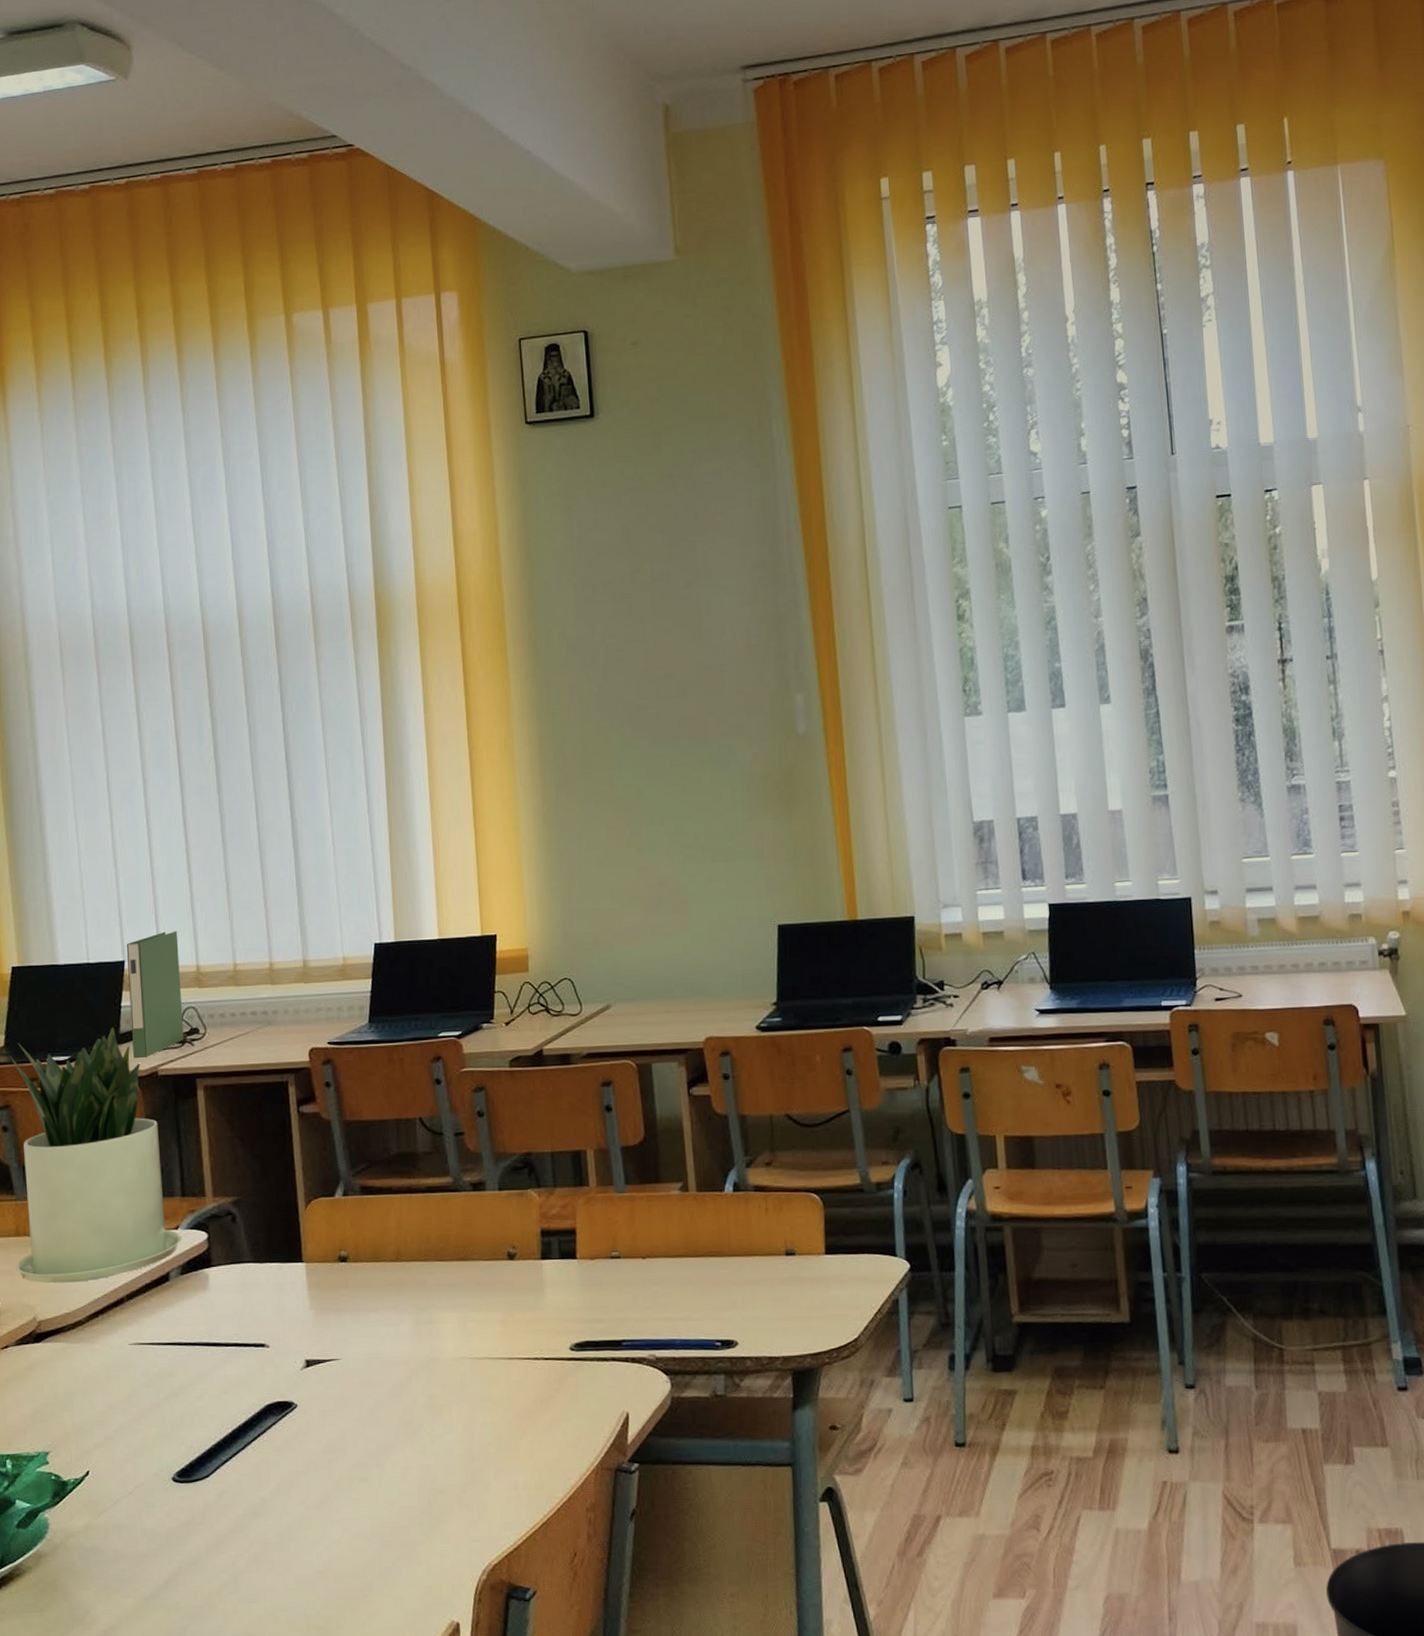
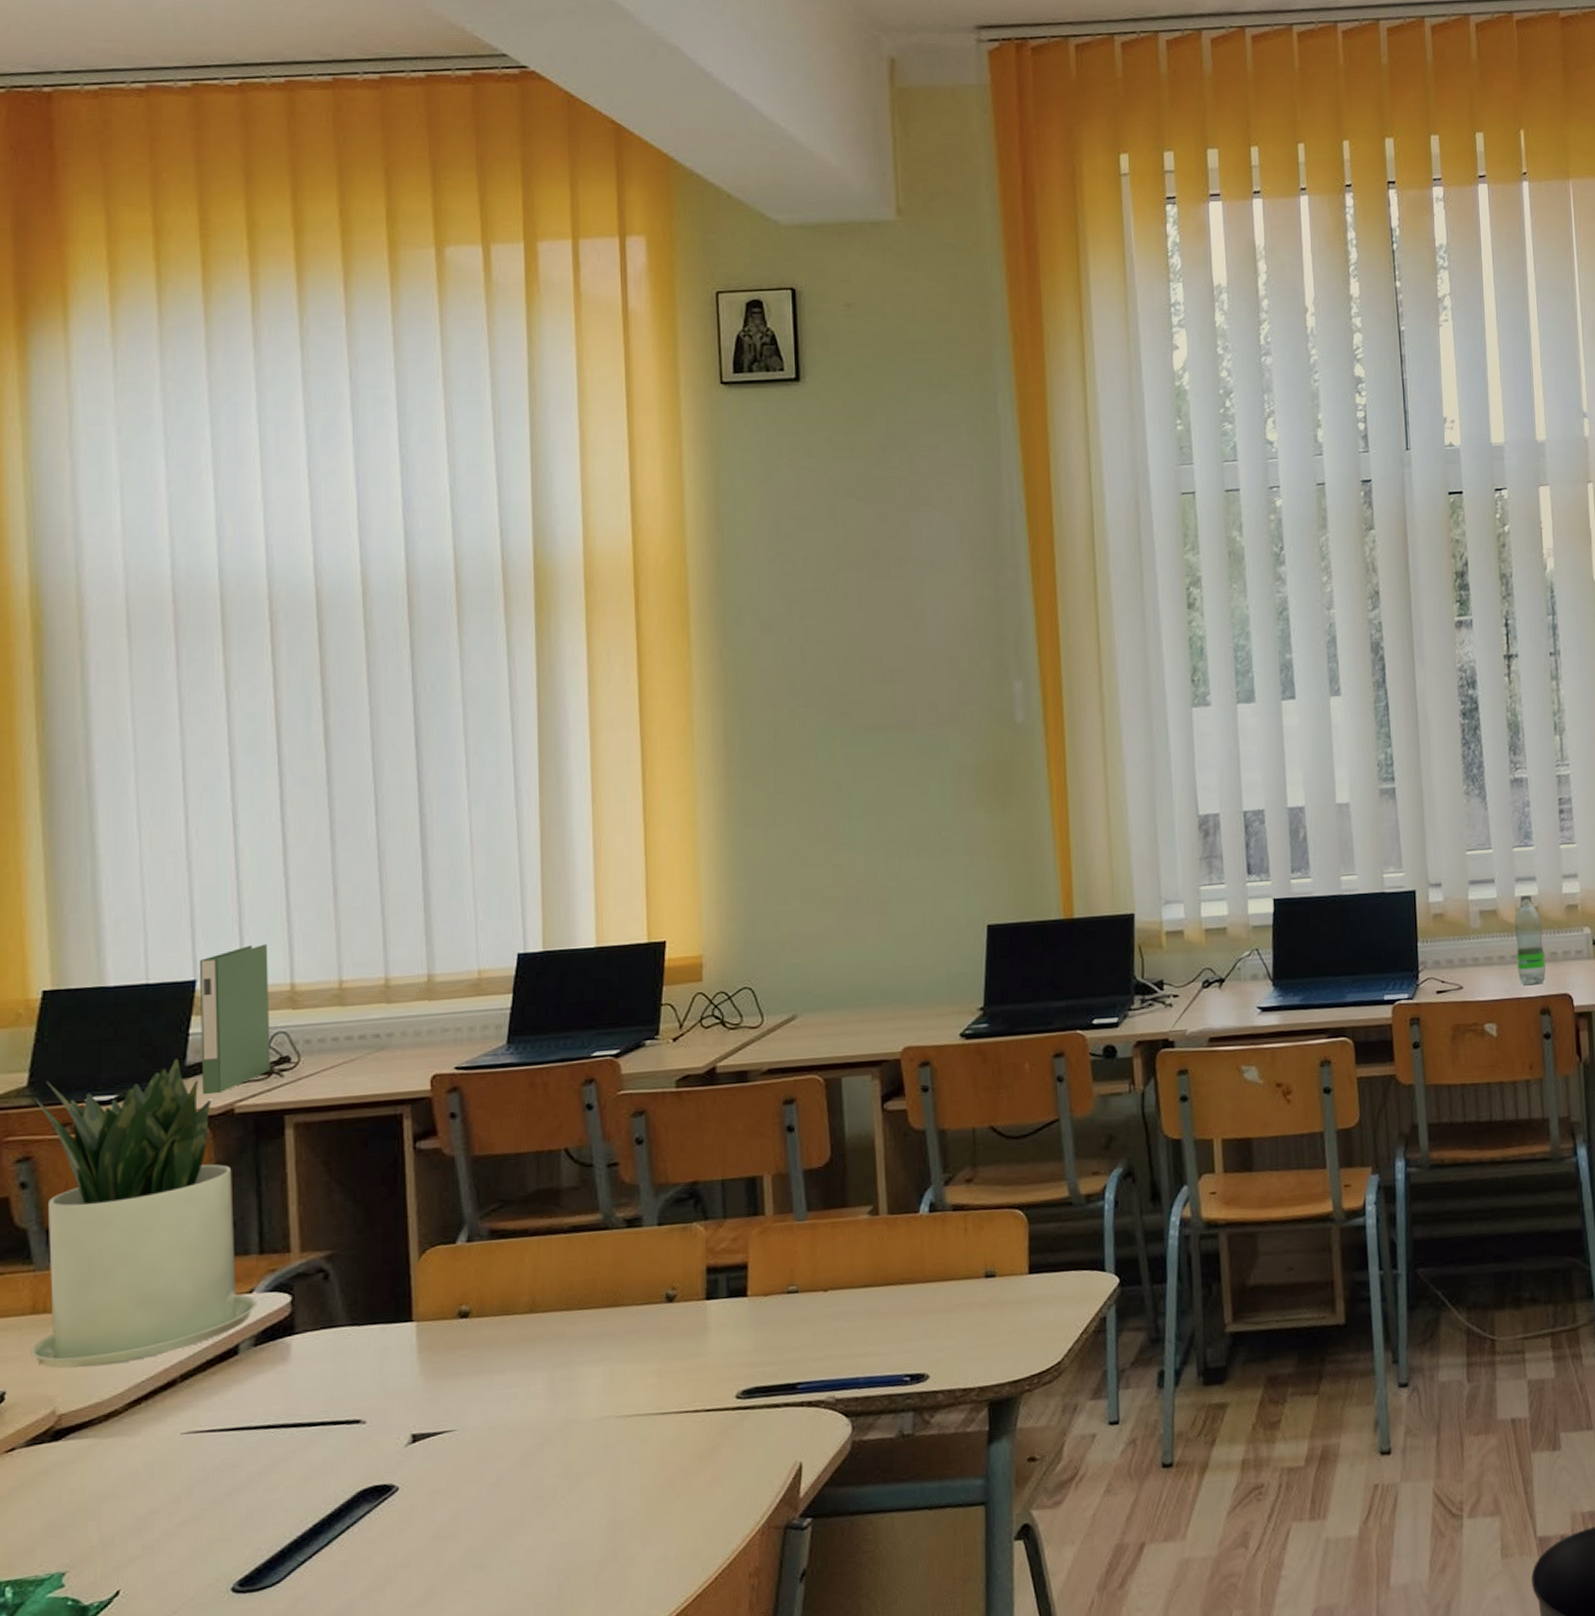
bottle: none [1294,904,1329,995] -> present [1514,895,1546,986]

